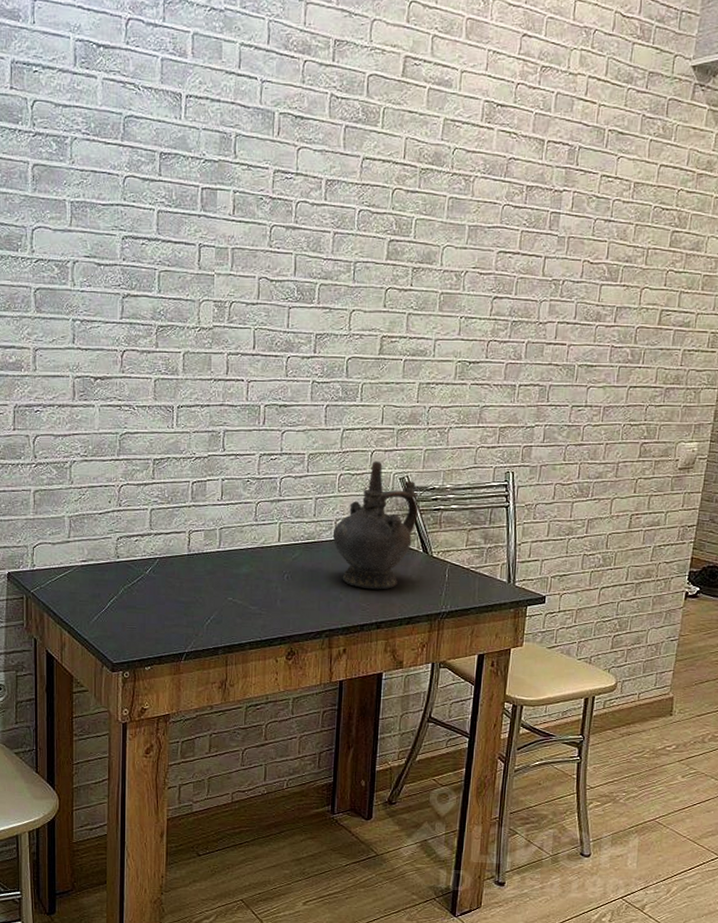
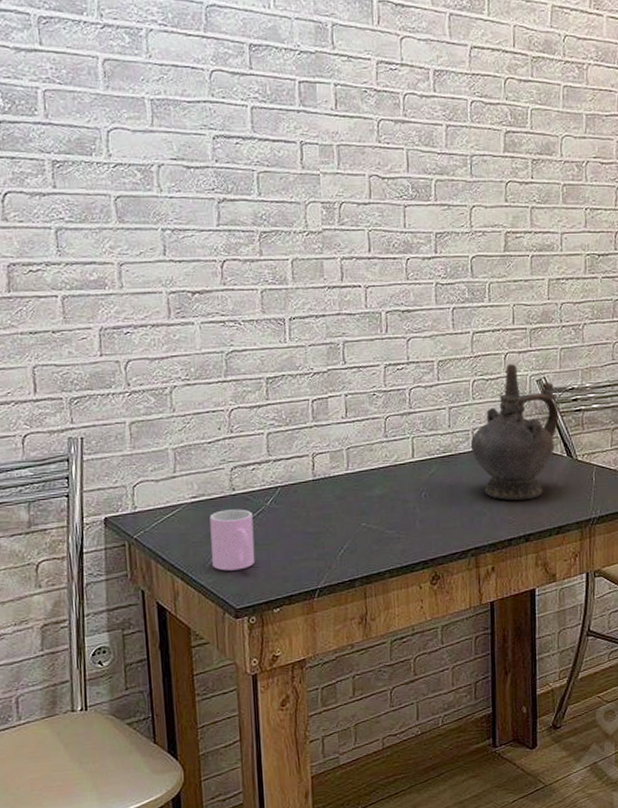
cup: none [96,574,133,629] -> present [209,509,256,571]

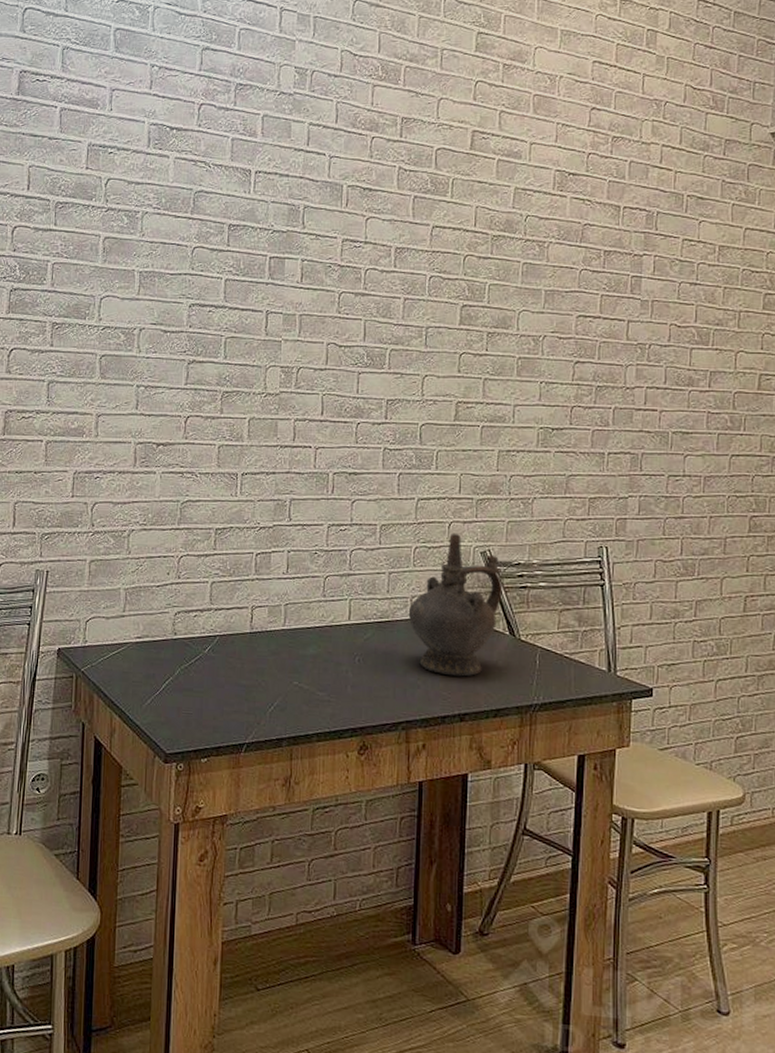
cup: present [209,509,256,571] -> none [149,653,190,715]

